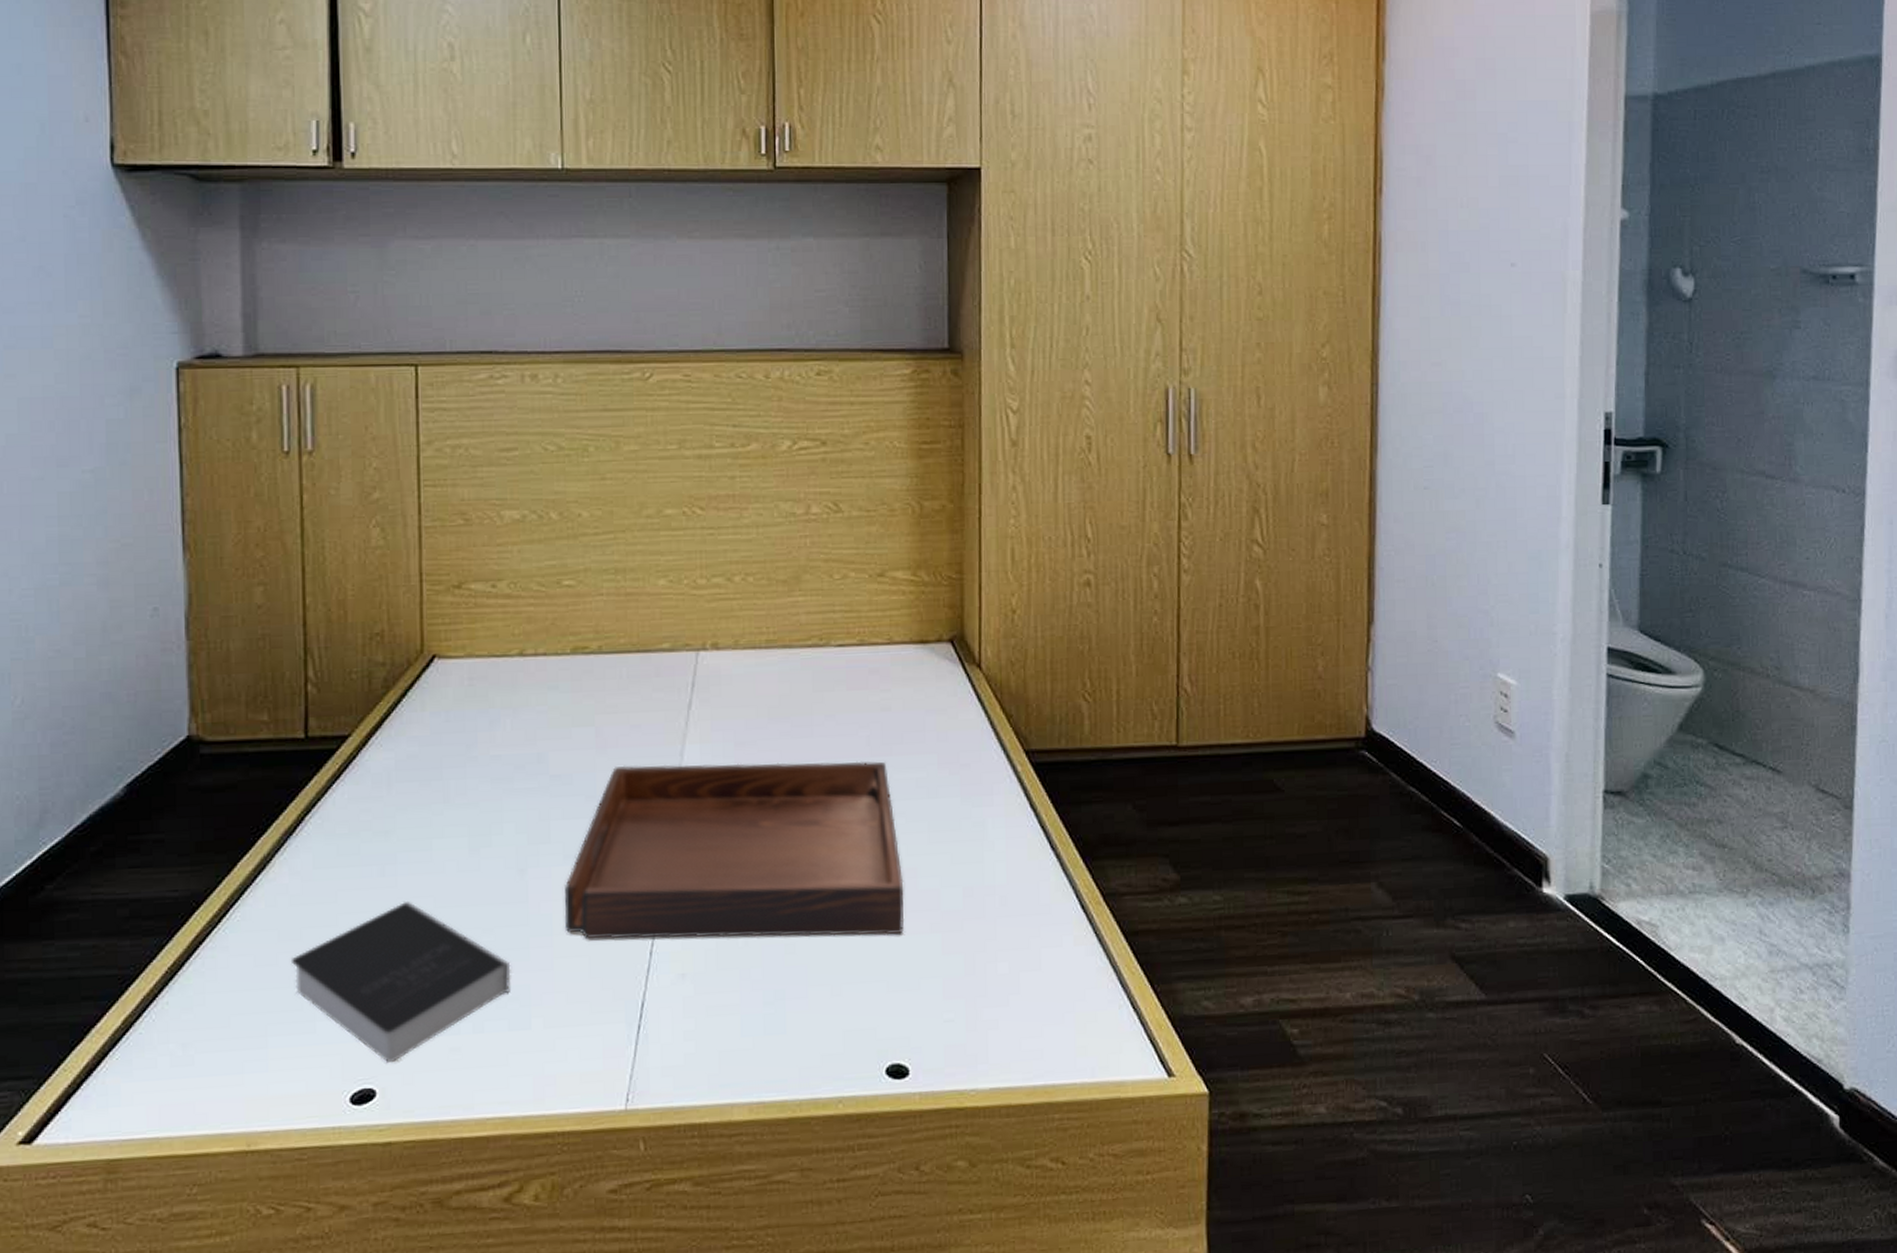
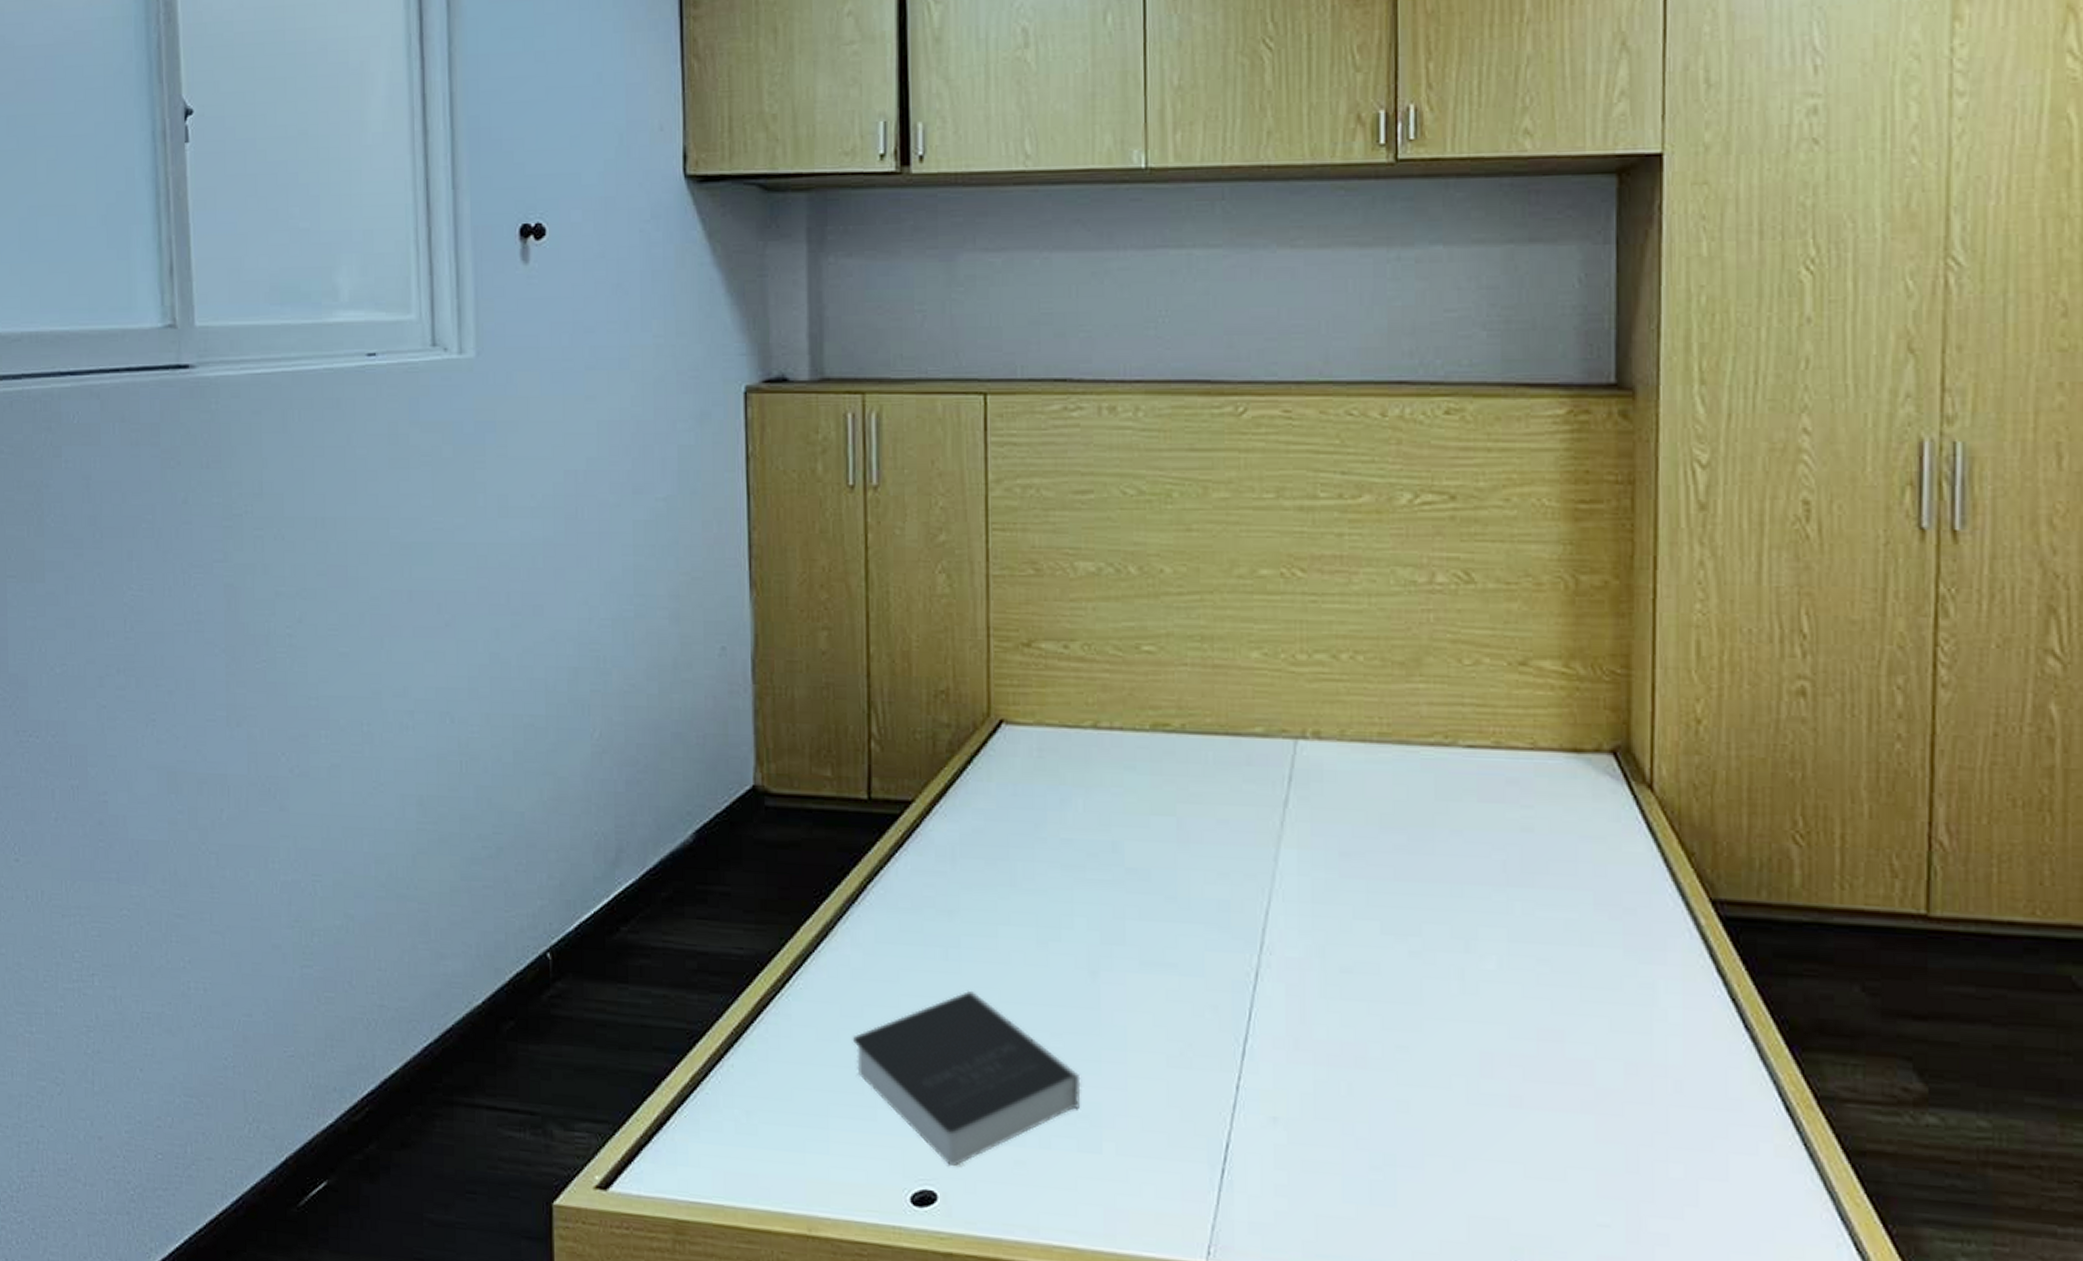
serving tray: present [564,761,905,939] -> none [1140,865,1548,1108]

